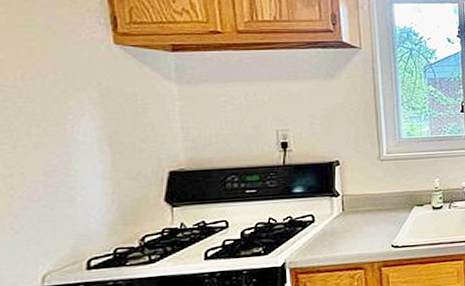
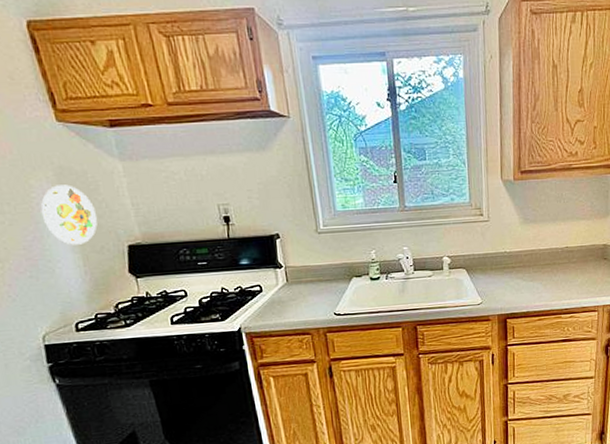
decorative plate: none [75,107,138,171] -> present [41,184,97,245]

